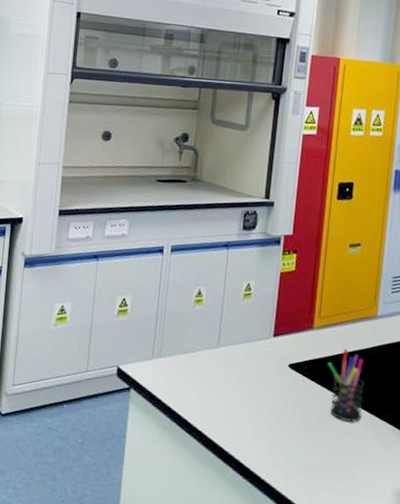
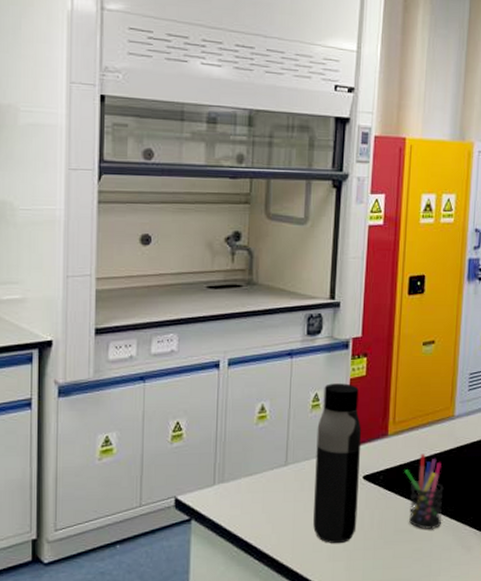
water bottle: none [240,275,289,426] -> present [313,383,362,544]

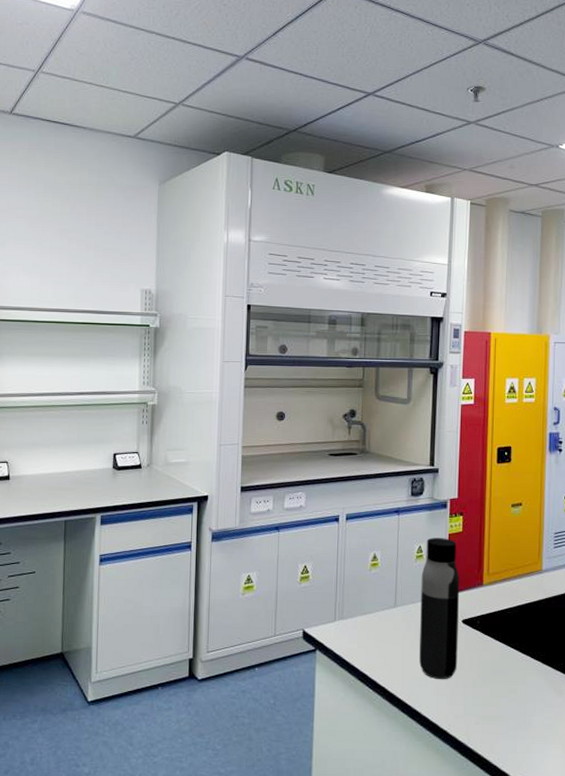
pen holder: present [404,454,444,529] -> none [498,603,535,672]

